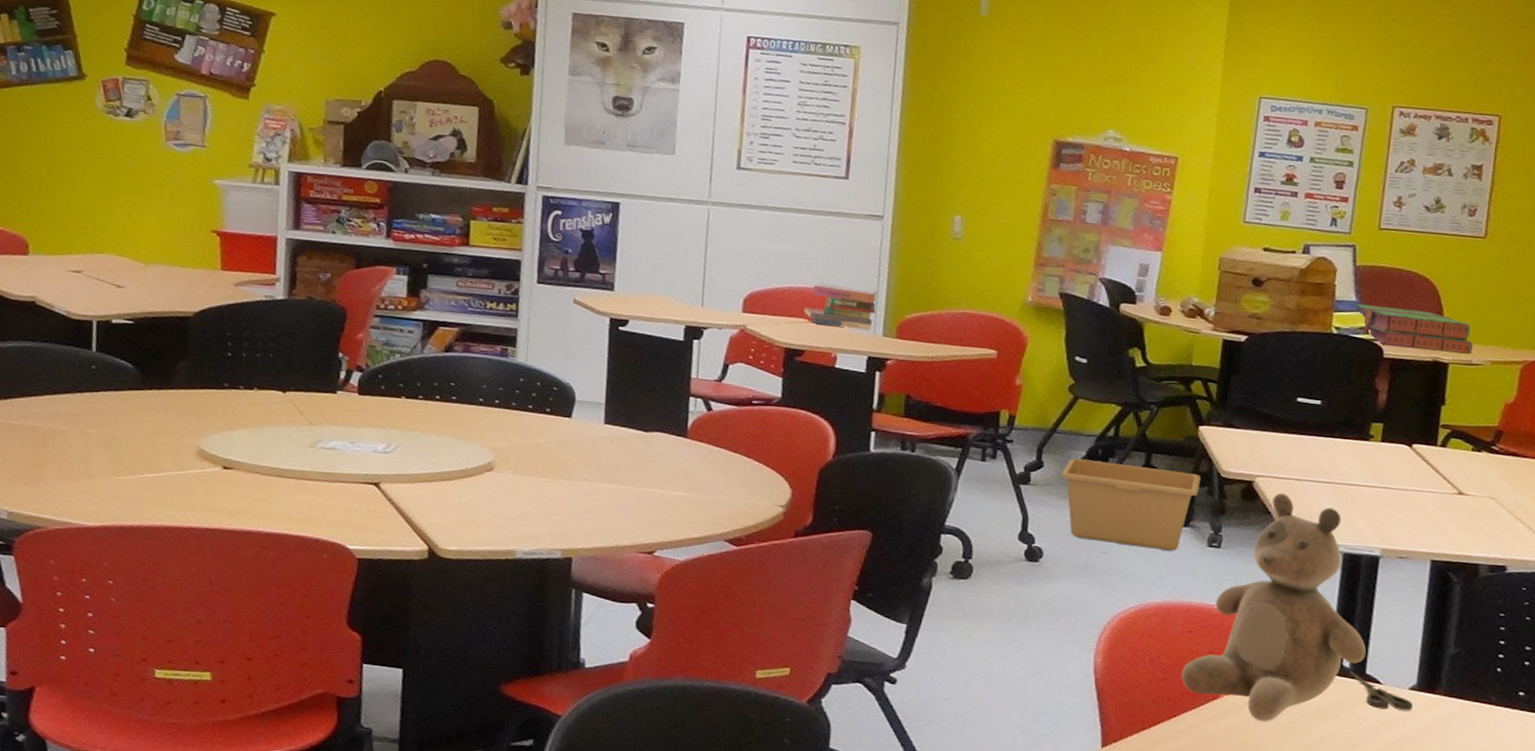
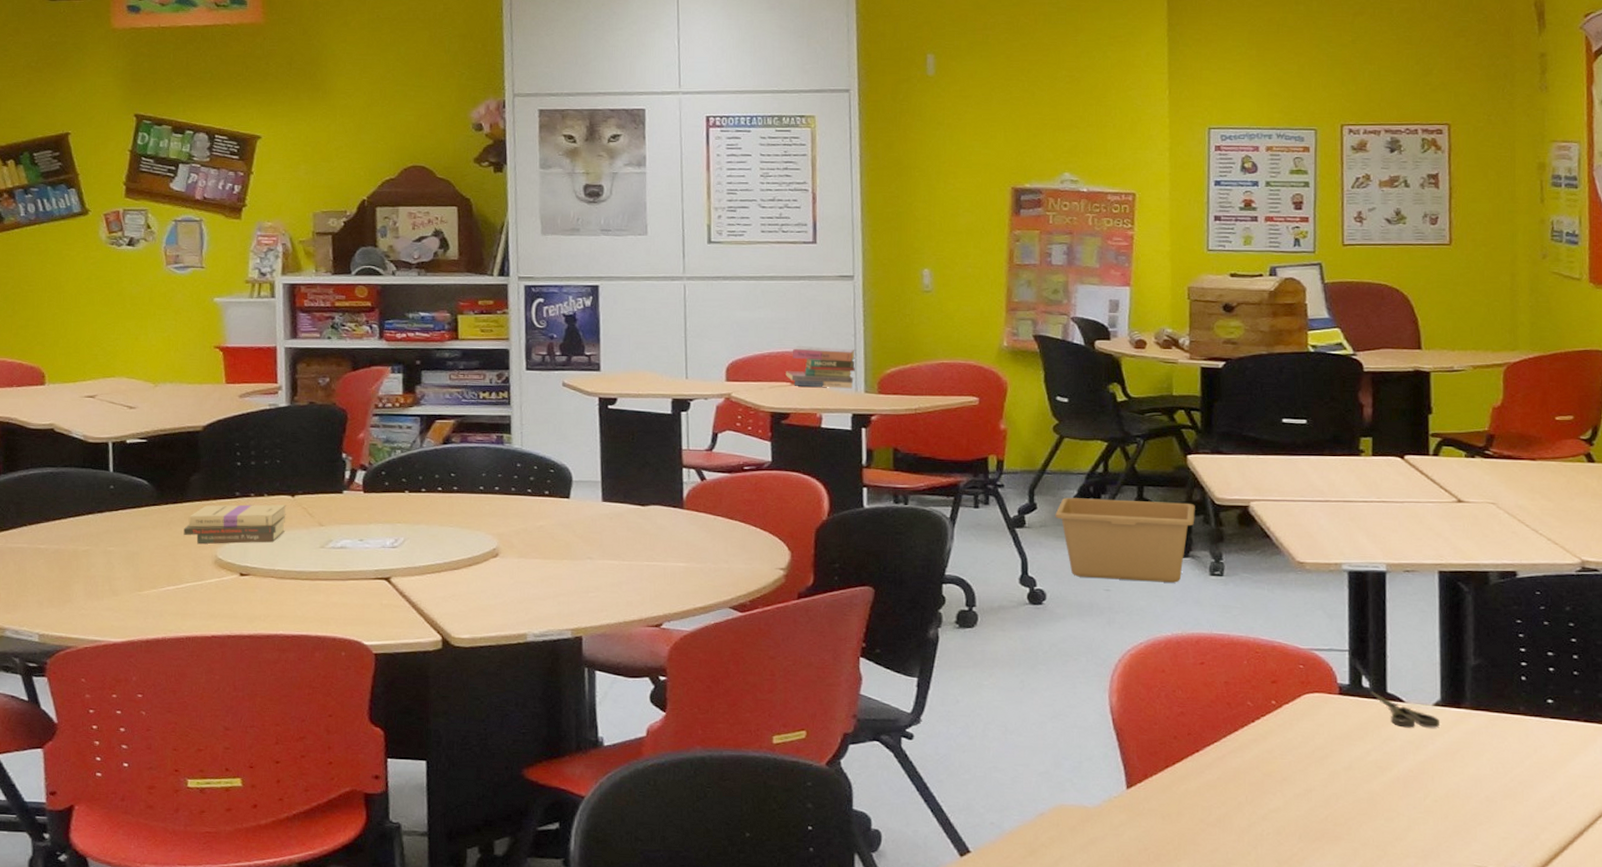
books: none [166,394,277,438] -> present [183,504,287,544]
stuffed animal: present [1181,492,1366,722] -> none [1200,515,1384,751]
stack of books: present [1355,303,1473,354] -> none [1328,320,1453,361]

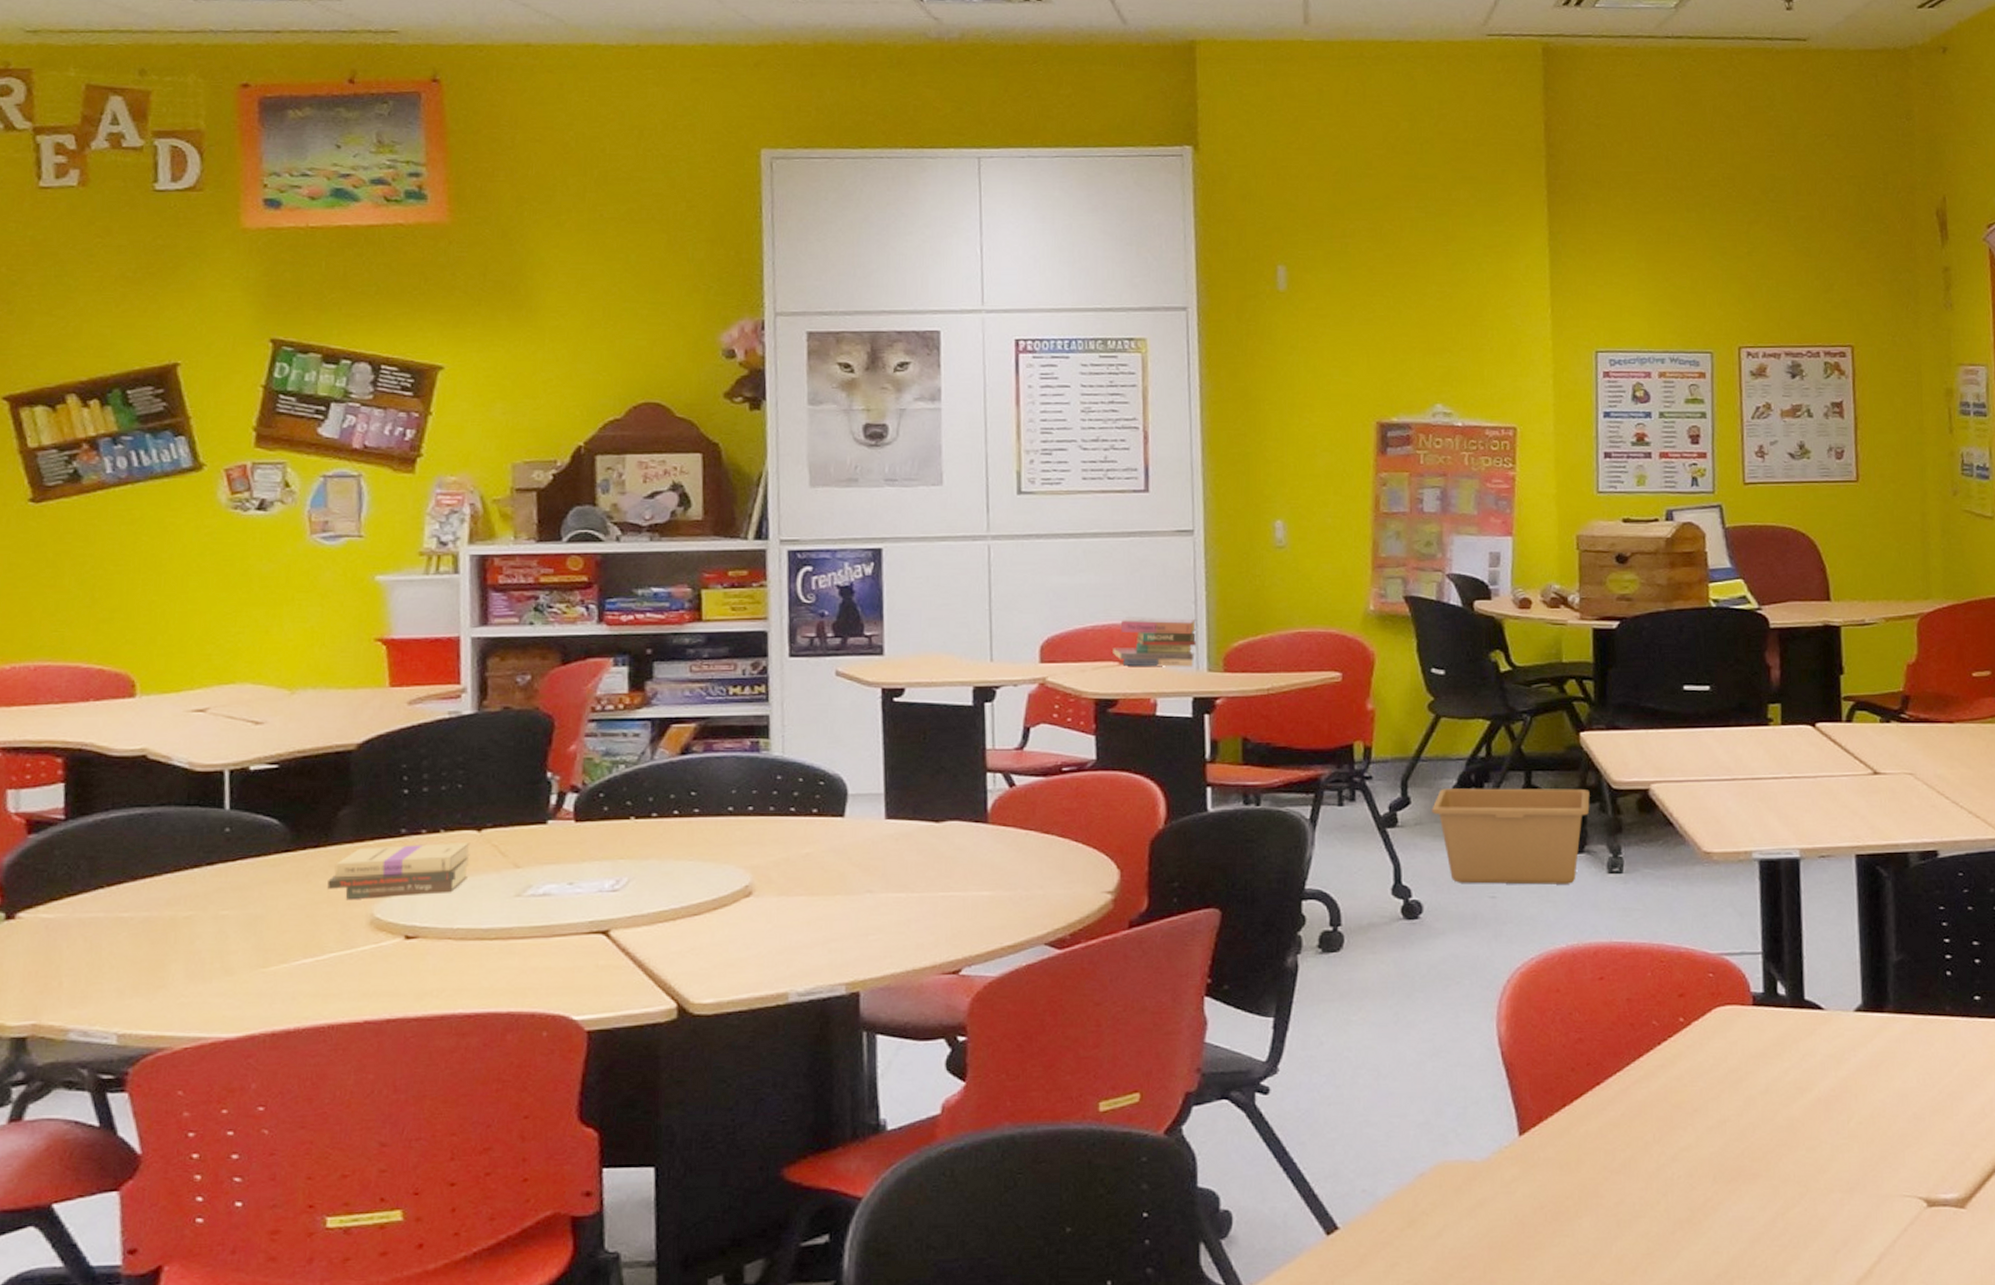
scissors: present [1370,691,1439,728] -> none [1786,999,1862,1040]

